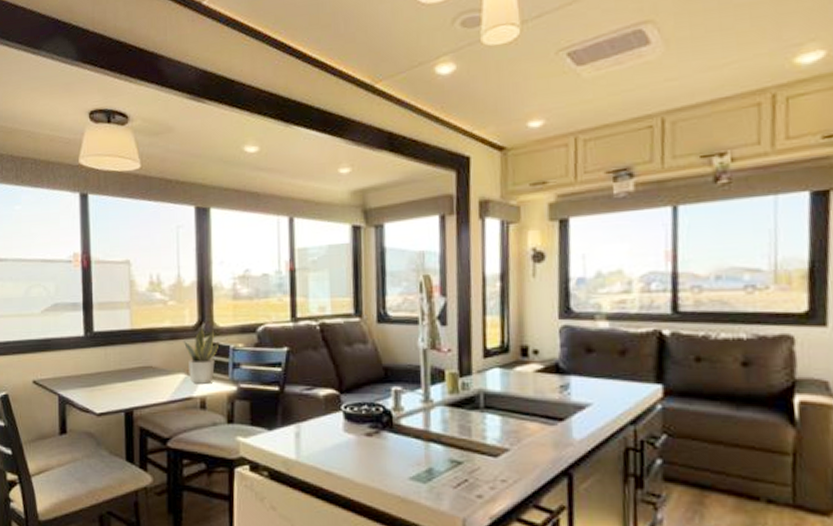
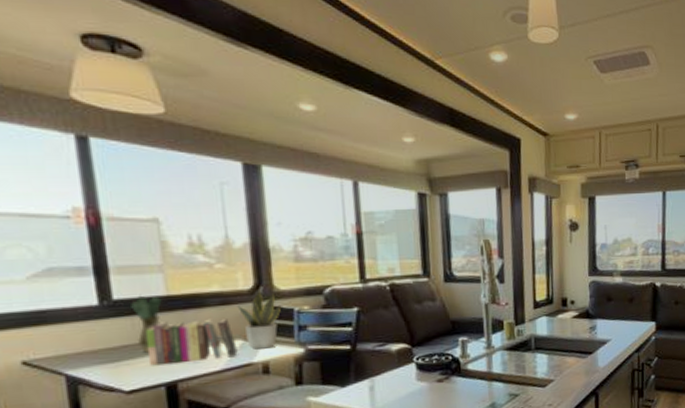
vase: none [104,328,127,380] -> present [129,295,162,353]
books: none [114,352,181,393] -> present [146,318,238,366]

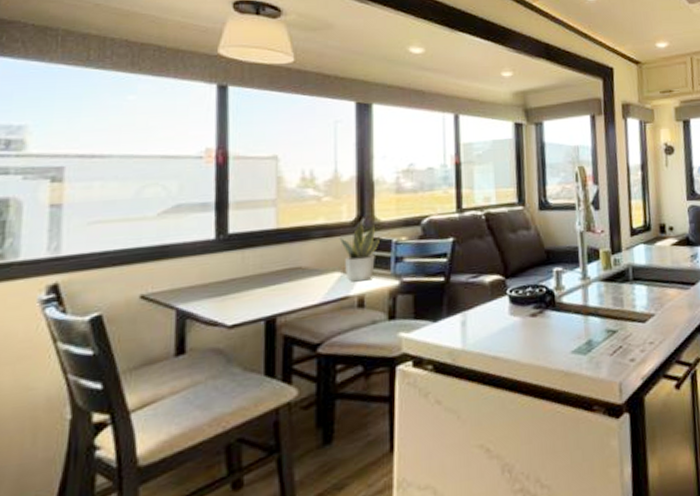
vase: present [129,295,162,353] -> none [242,229,272,286]
books: present [146,318,238,366] -> none [252,251,336,300]

